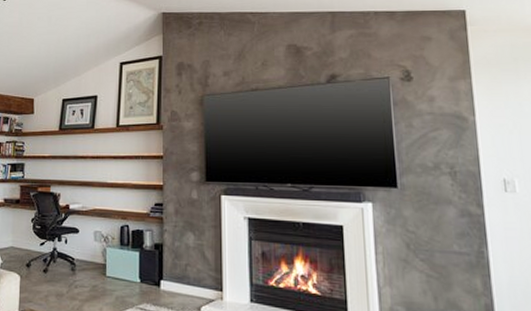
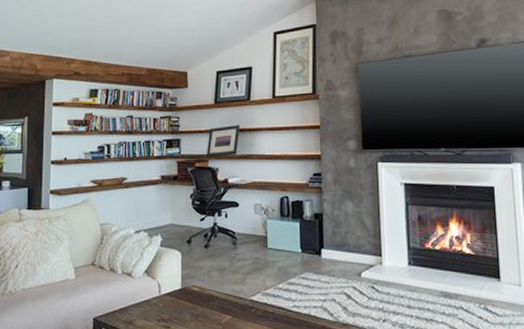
picture frame: none [48,152,84,183] -> present [206,125,241,157]

